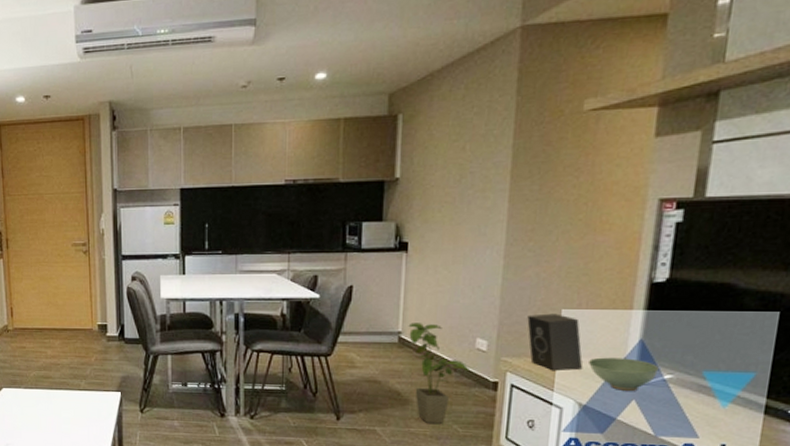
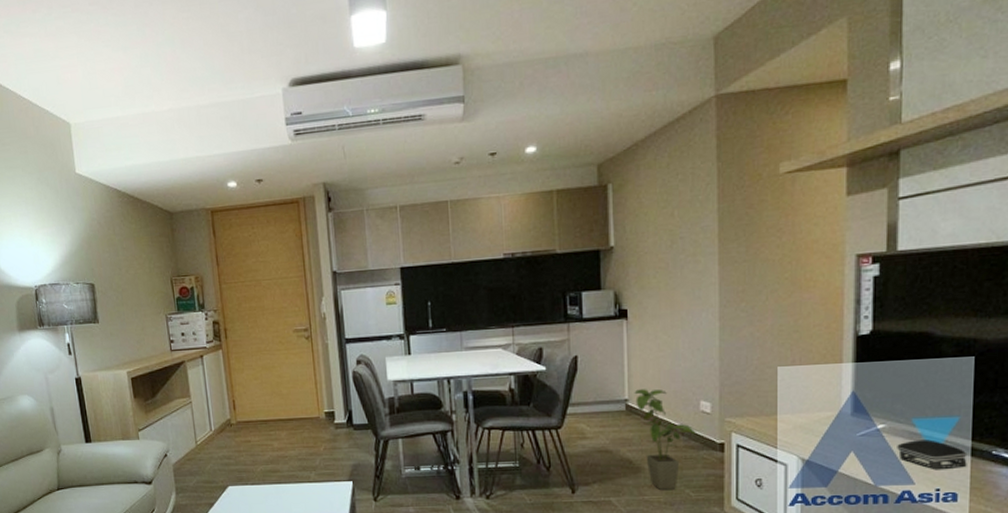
speaker: present [527,313,583,371] -> none [746,371,803,429]
bowl: present [589,357,659,391] -> none [807,410,872,443]
wireless router: none [683,393,761,426] -> present [897,439,968,471]

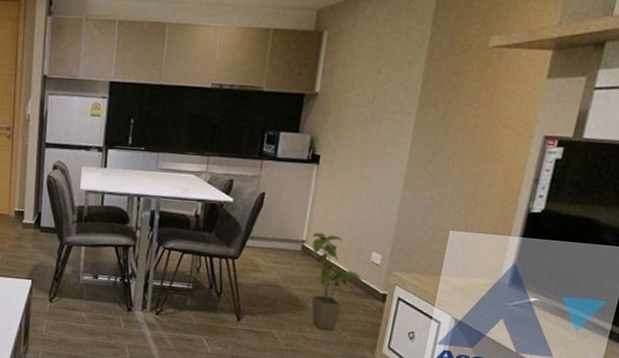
wireless router: present [897,439,968,471] -> none [543,316,606,348]

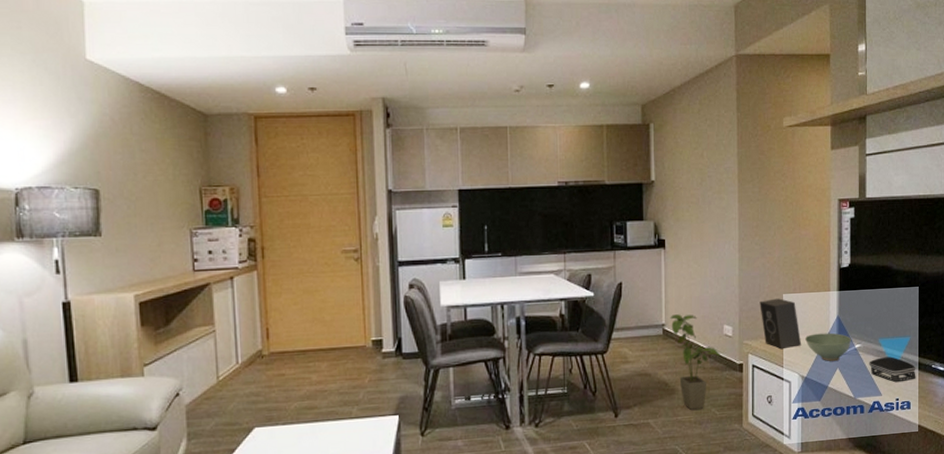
speaker: none [417,233,464,288] -> present [759,298,802,350]
bowl: none [467,277,527,311] -> present [805,332,851,361]
wireless router: none [543,316,606,348] -> present [869,356,916,383]

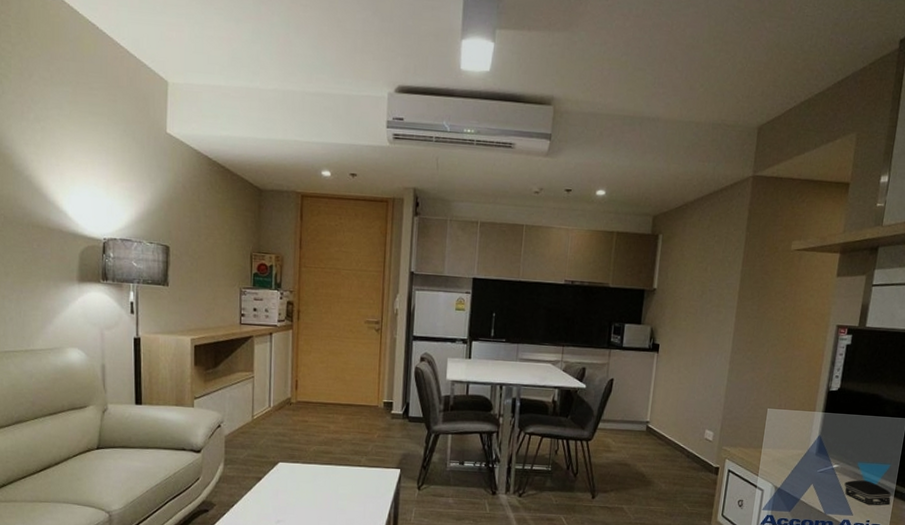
house plant: present [670,314,720,410] -> none [655,414,699,503]
speaker: present [759,298,802,350] -> none [743,411,780,460]
bowl: present [805,332,851,361] -> none [783,449,830,477]

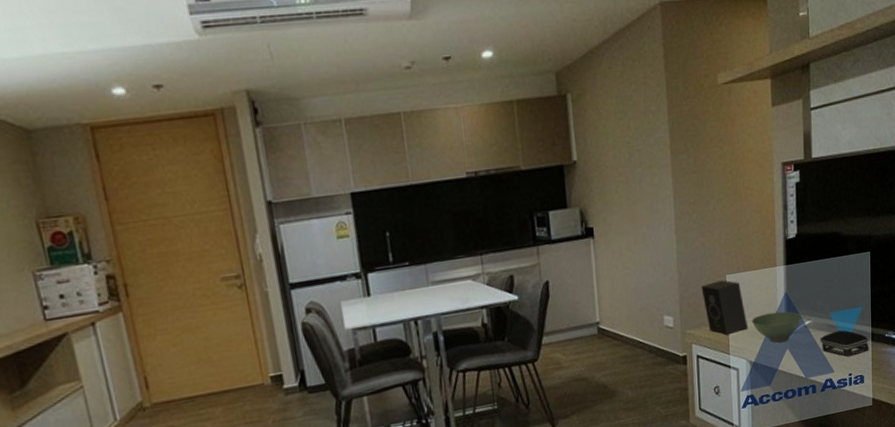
speaker: none [743,411,780,460] -> present [701,279,749,336]
bowl: none [783,449,830,477] -> present [752,311,801,343]

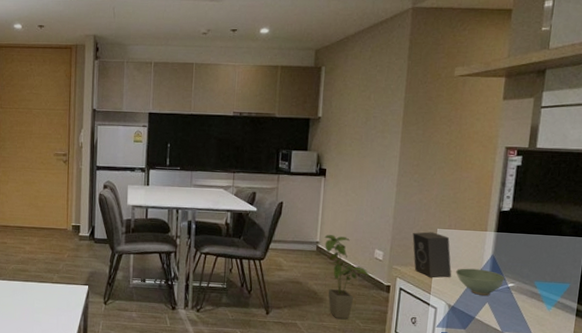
house plant: none [604,308,662,411] -> present [324,235,370,319]
wireless router: present [820,329,869,358] -> none [521,299,573,325]

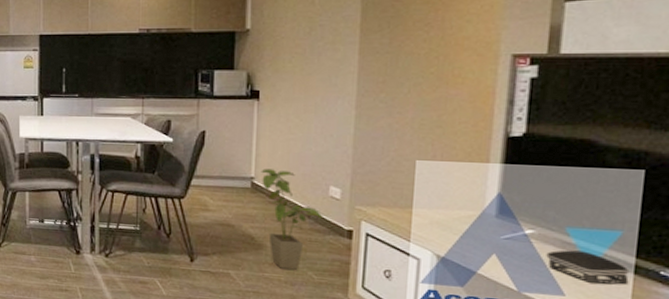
speaker: present [412,231,452,278] -> none [381,164,440,222]
bowl: present [456,268,505,296] -> none [446,209,519,245]
wireless router: none [521,299,573,325] -> present [546,250,630,285]

